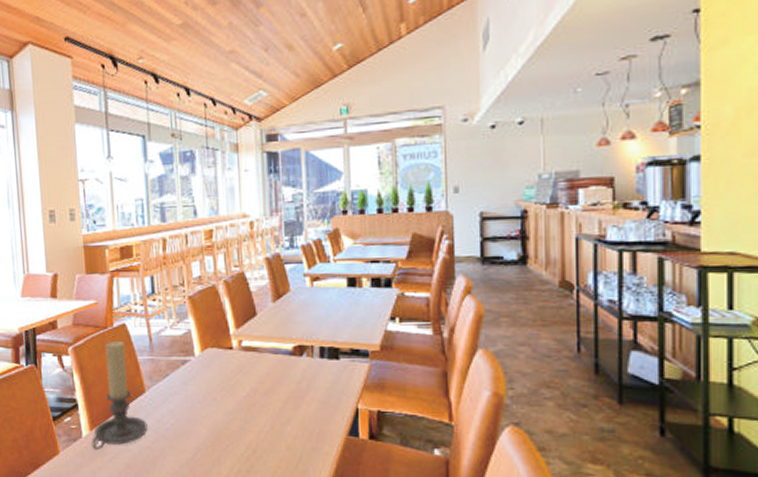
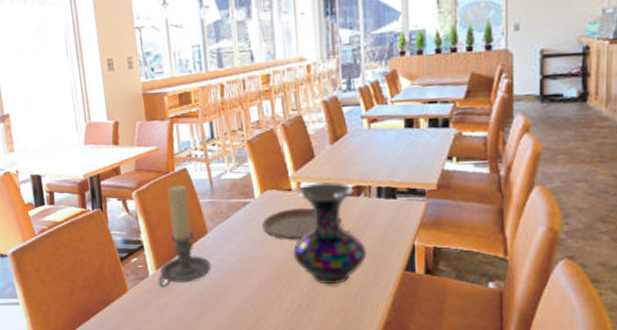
plate: none [202,368,284,401] -> present [262,208,342,240]
vase: none [233,340,310,450] -> present [292,181,367,285]

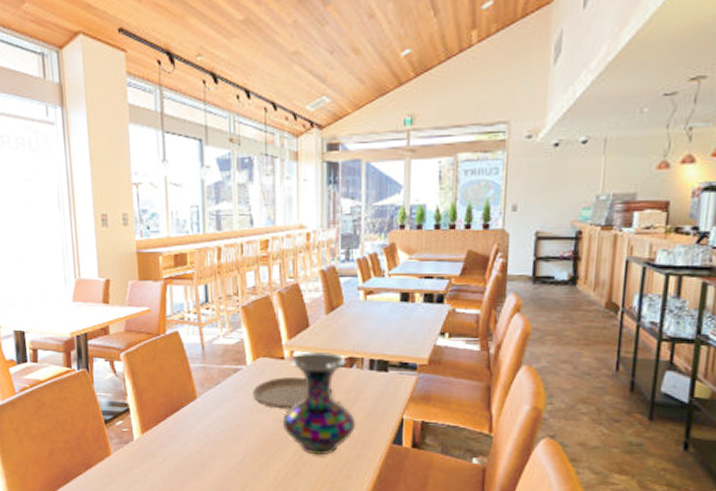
candle holder: present [158,184,211,287] -> none [143,347,198,452]

